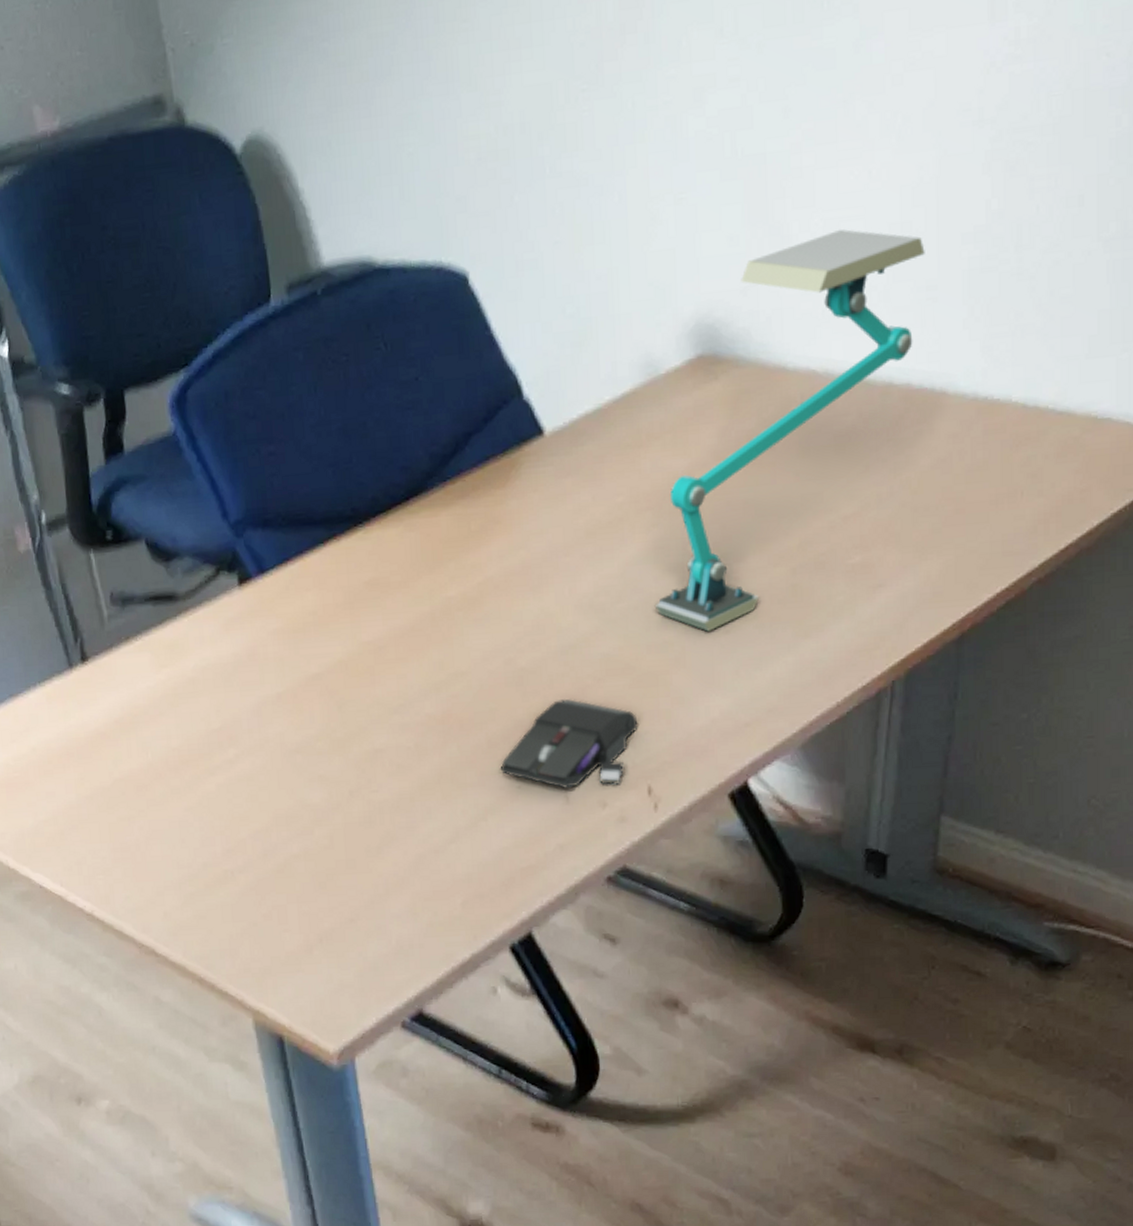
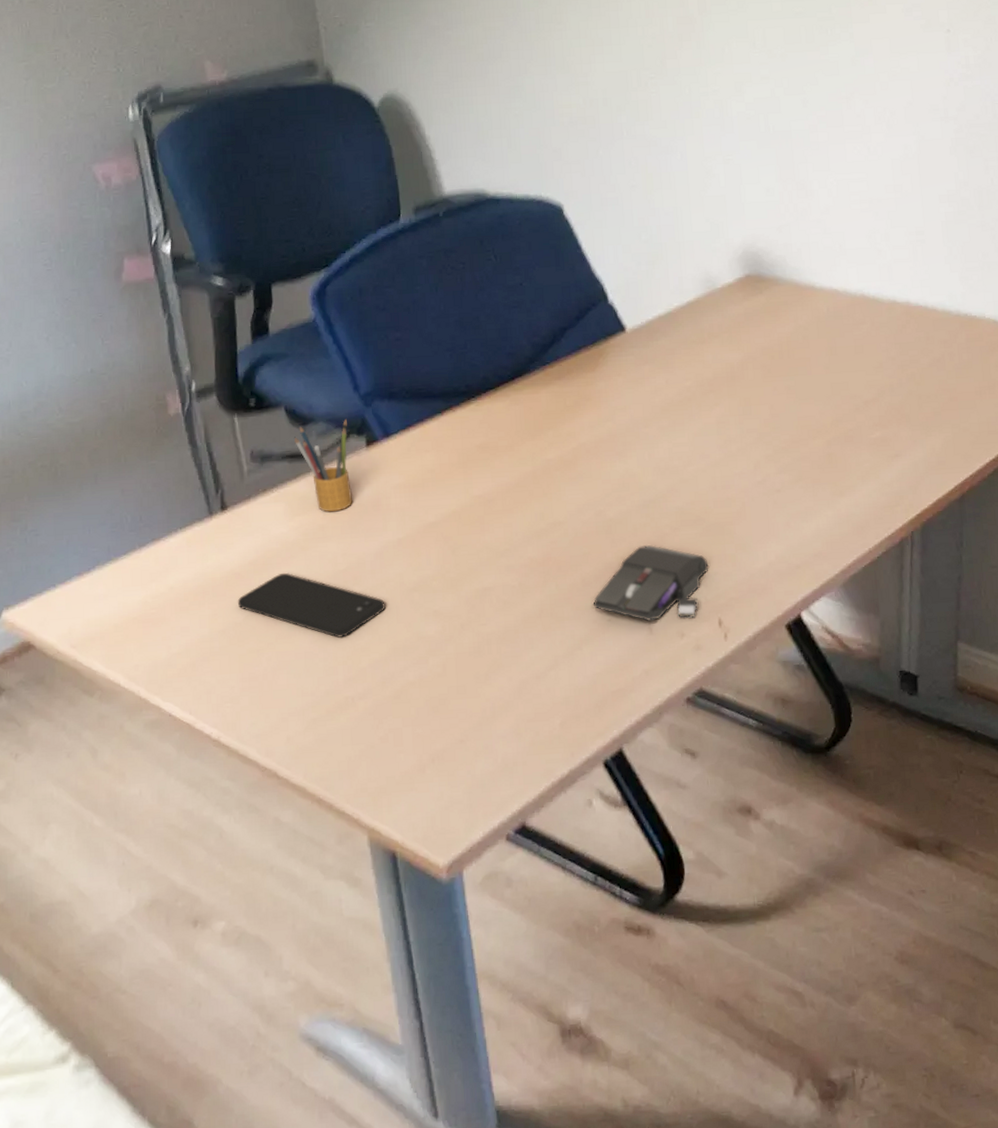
smartphone: none [104,731,266,805] -> present [237,572,387,638]
pencil box: none [158,552,226,663] -> present [294,418,353,512]
desk lamp: present [654,229,925,632] -> none [718,188,913,490]

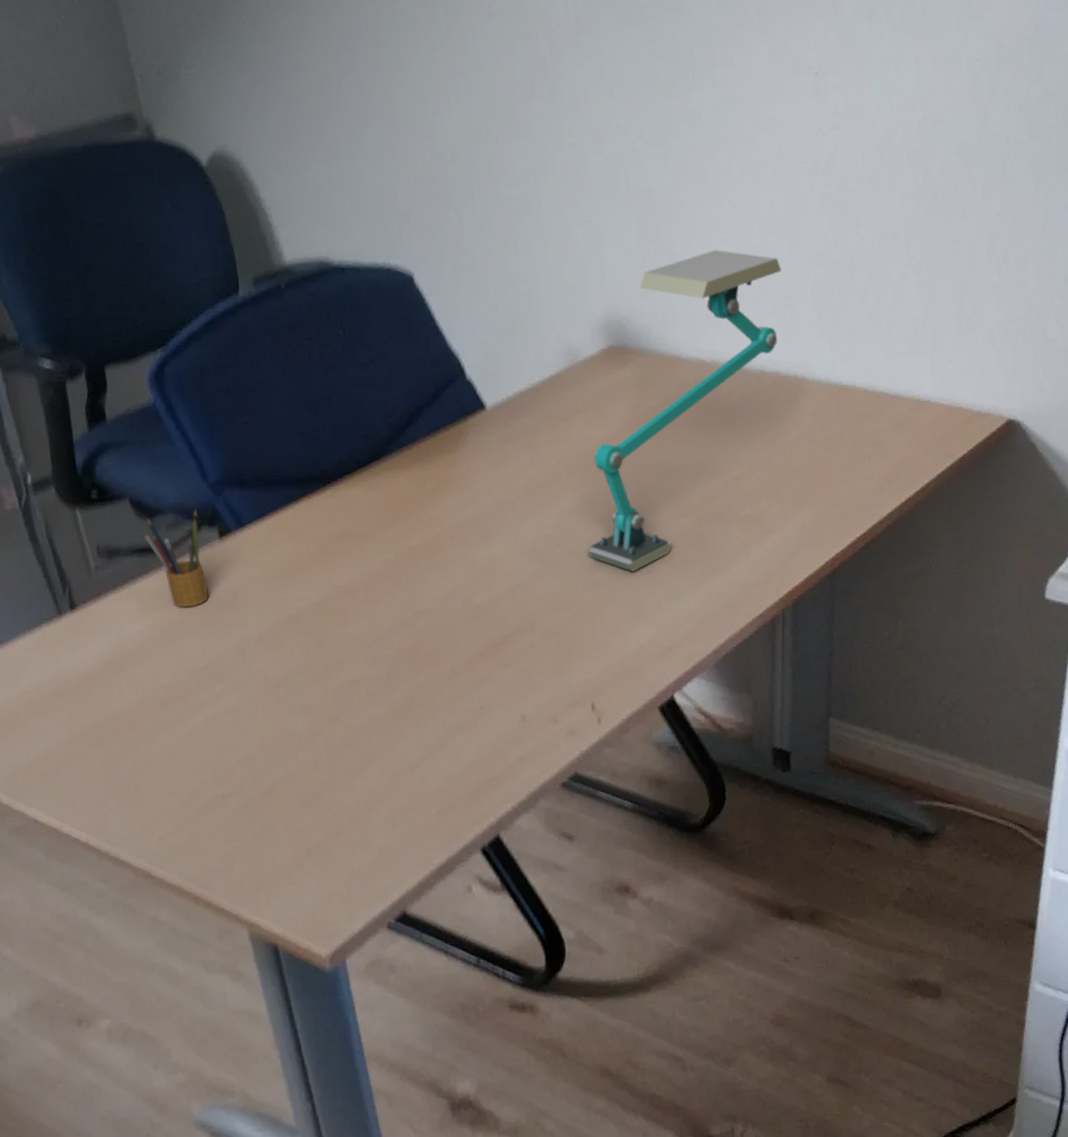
smartphone: present [237,572,387,638] -> none [95,671,252,736]
computer mouse: present [593,544,709,621] -> none [463,631,580,708]
desk lamp: none [718,188,913,490] -> present [587,250,782,572]

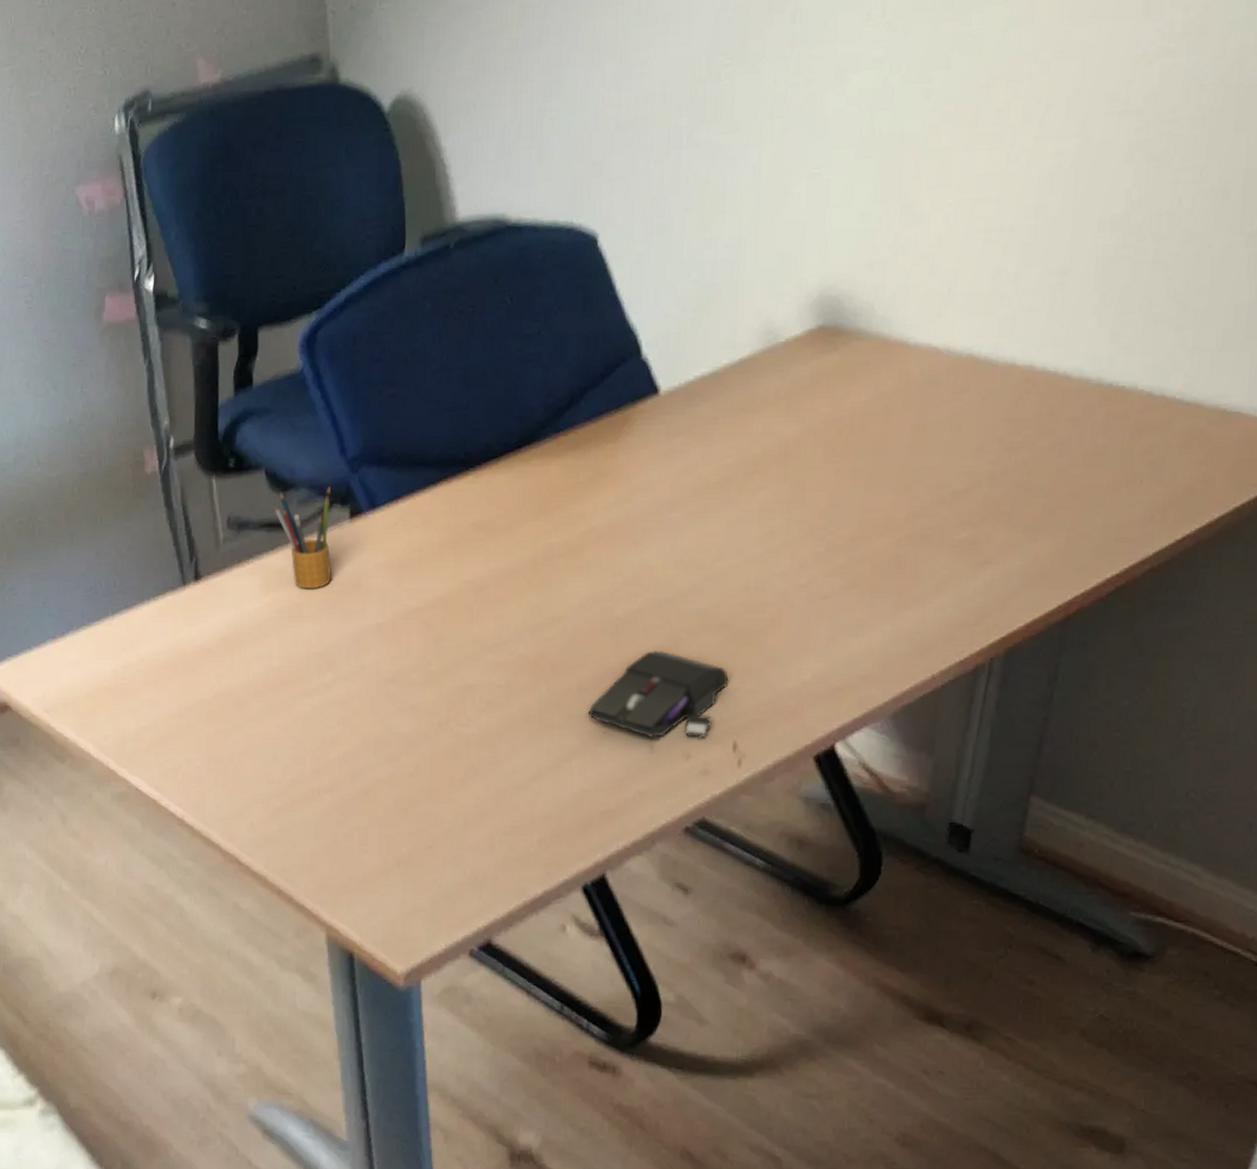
computer mouse: none [463,631,580,708] -> present [587,650,729,739]
desk lamp: present [587,250,782,572] -> none [754,211,1059,595]

